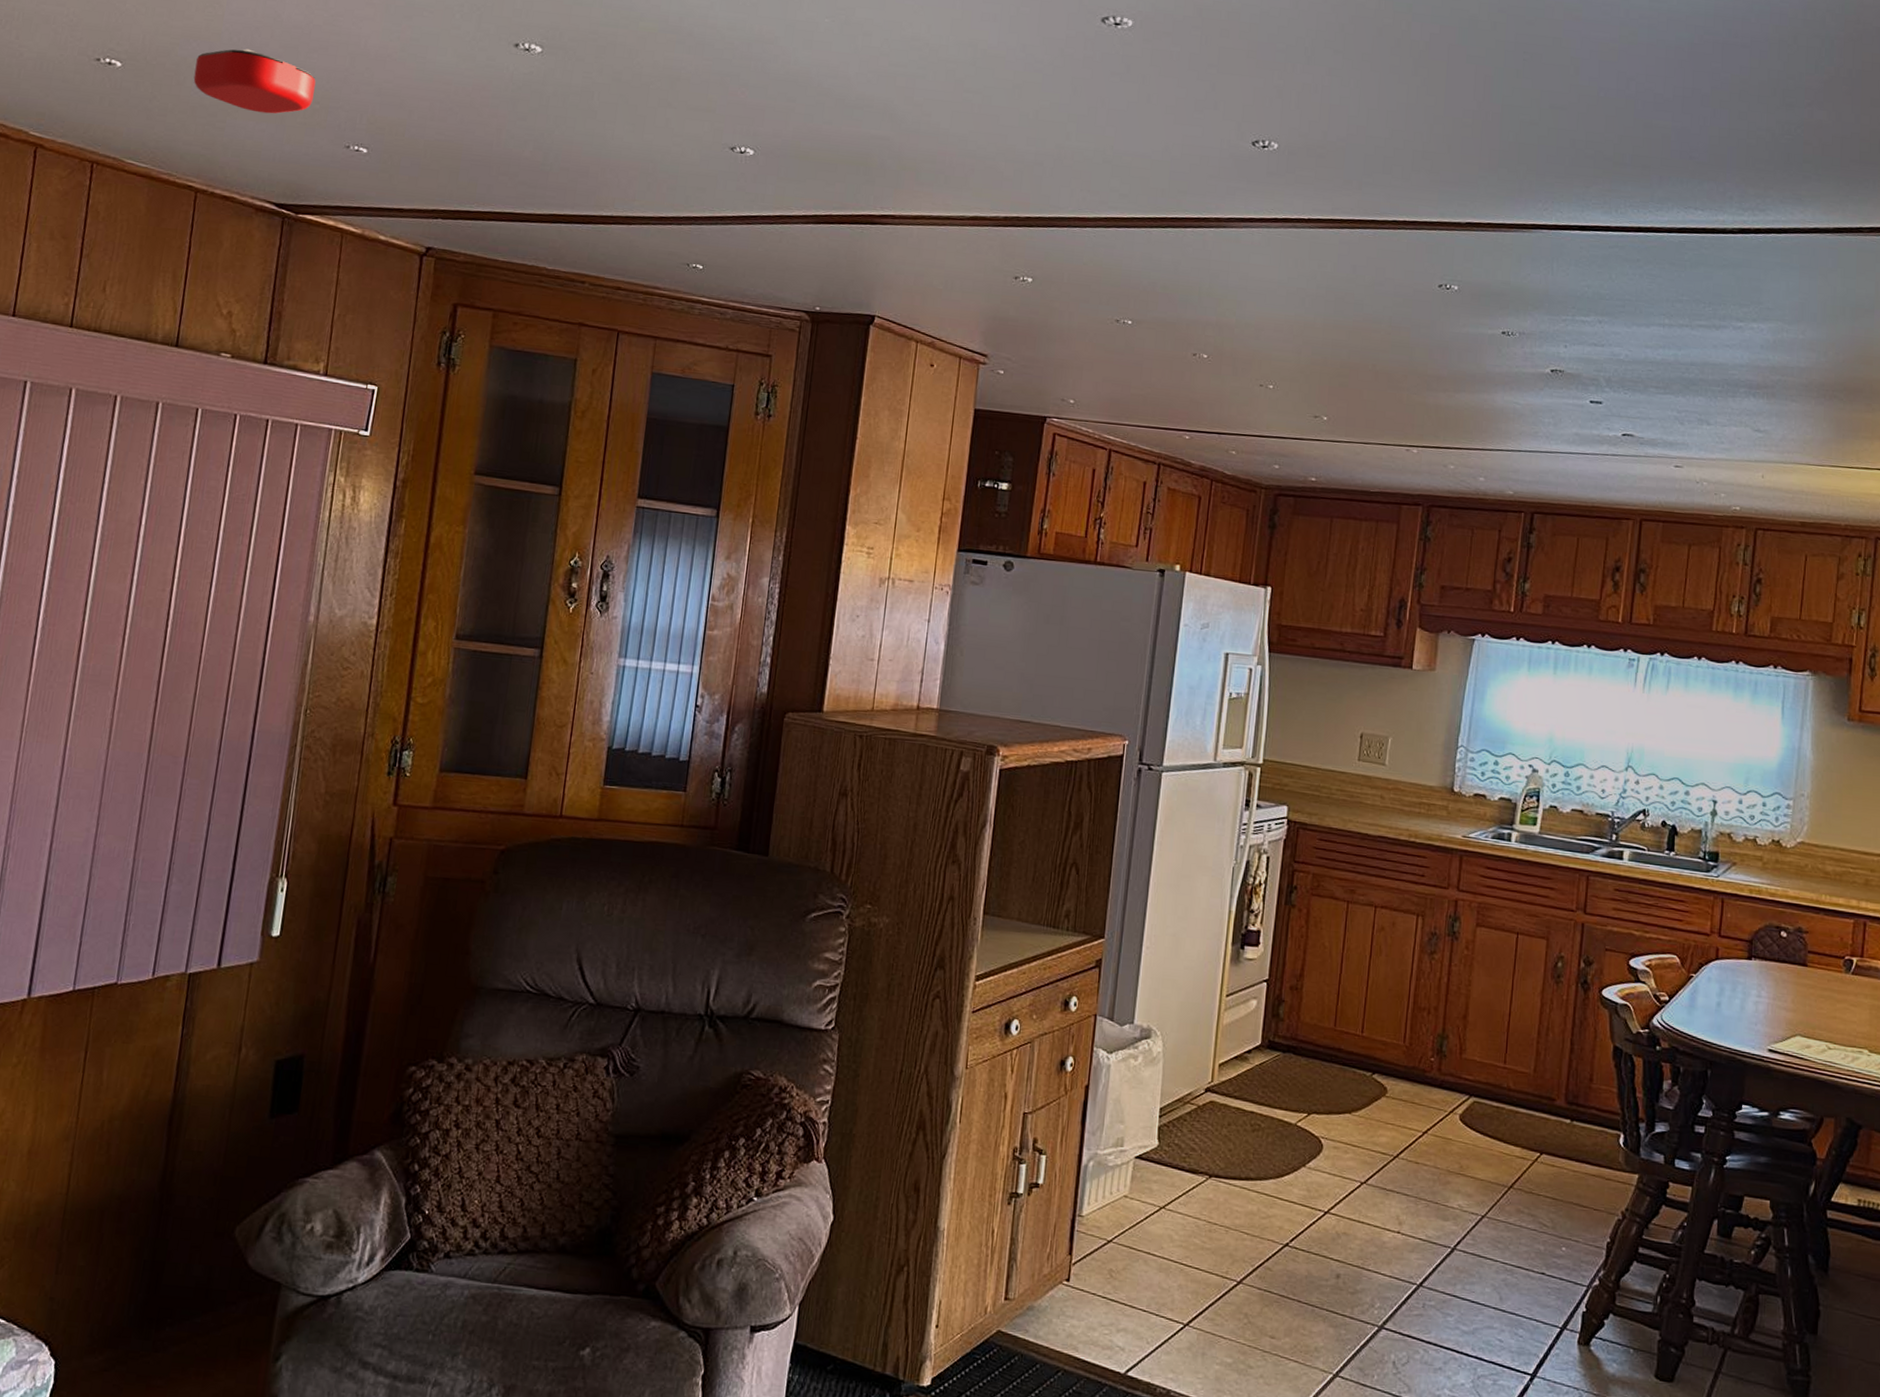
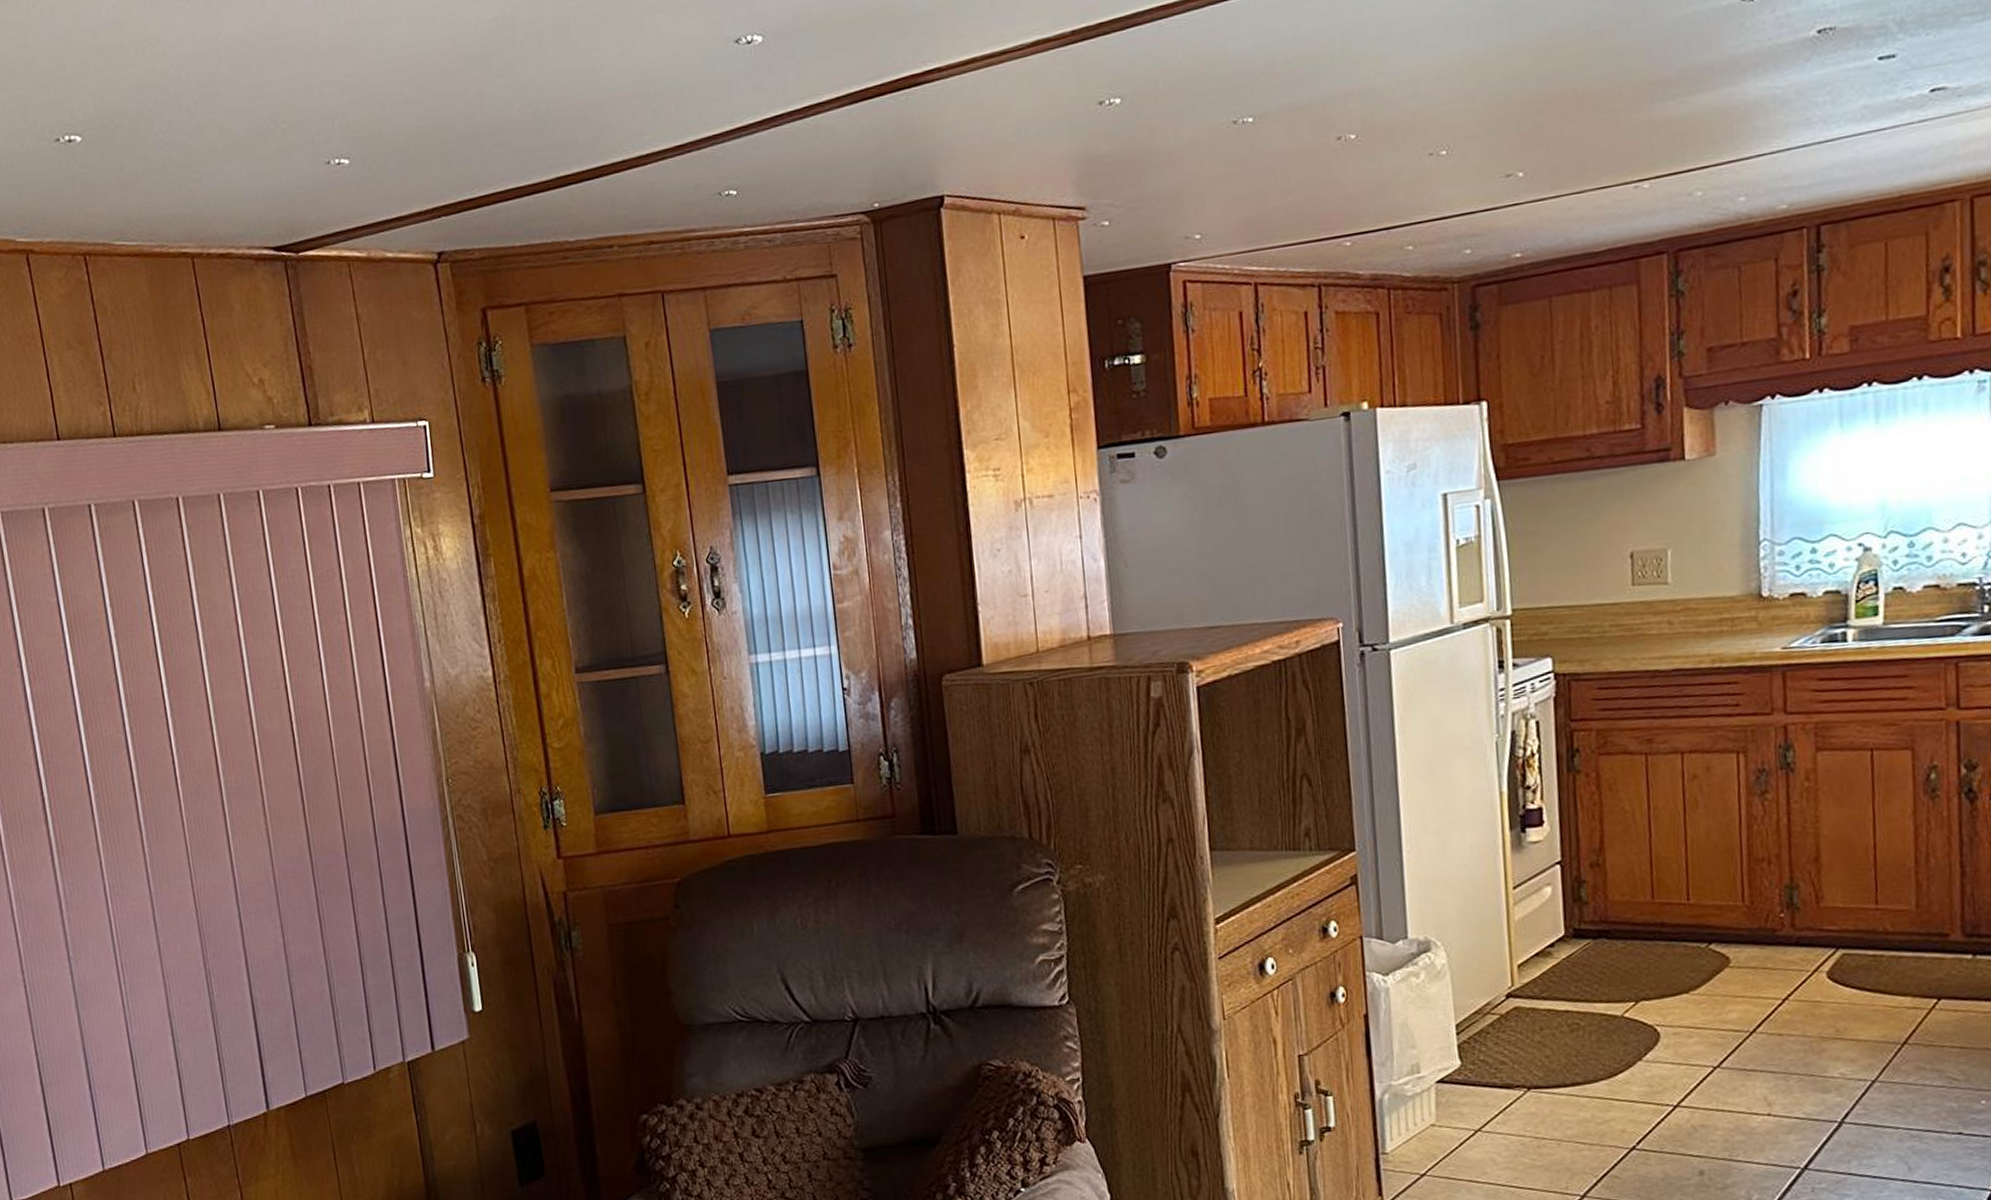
smoke detector: present [193,49,316,114] -> none [152,81,279,152]

